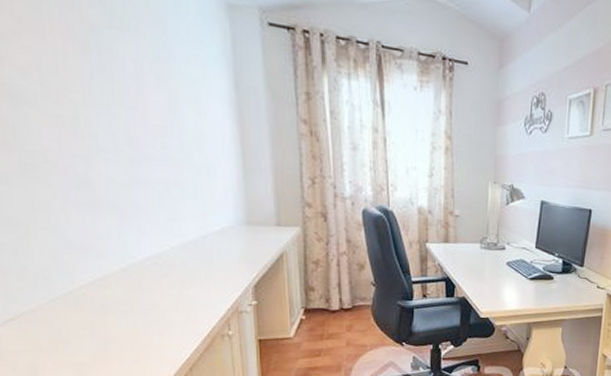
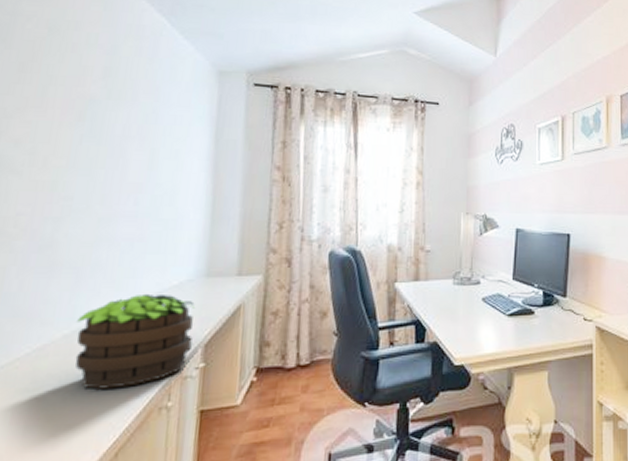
potted plant: none [130,236,242,317] -> present [75,293,196,389]

